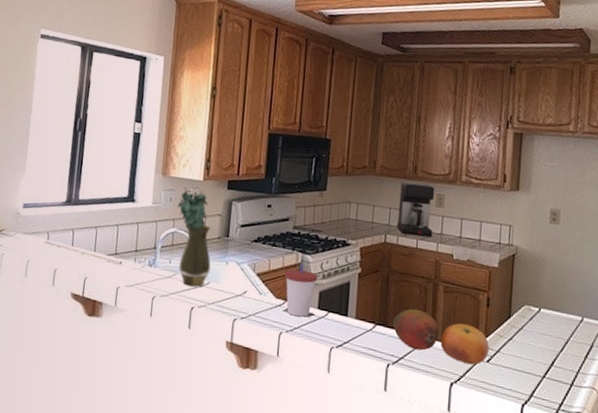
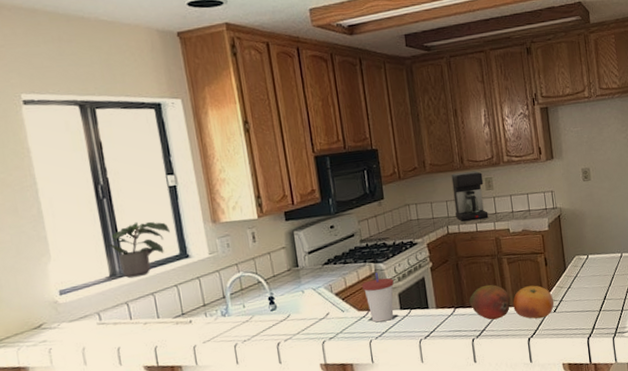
potted plant: none [70,158,125,210] -> present [106,221,170,279]
vase: present [177,187,211,286] -> none [236,229,288,324]

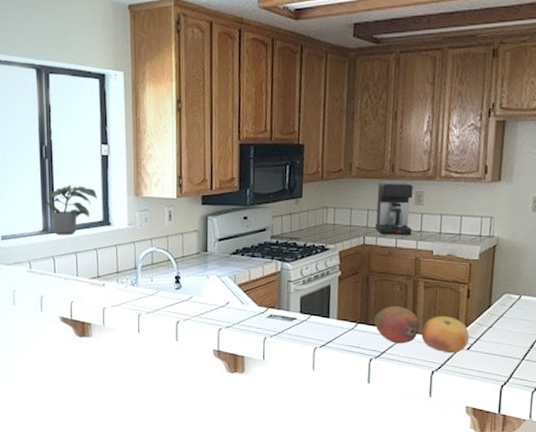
cup: present [362,273,394,323] -> none [265,272,298,322]

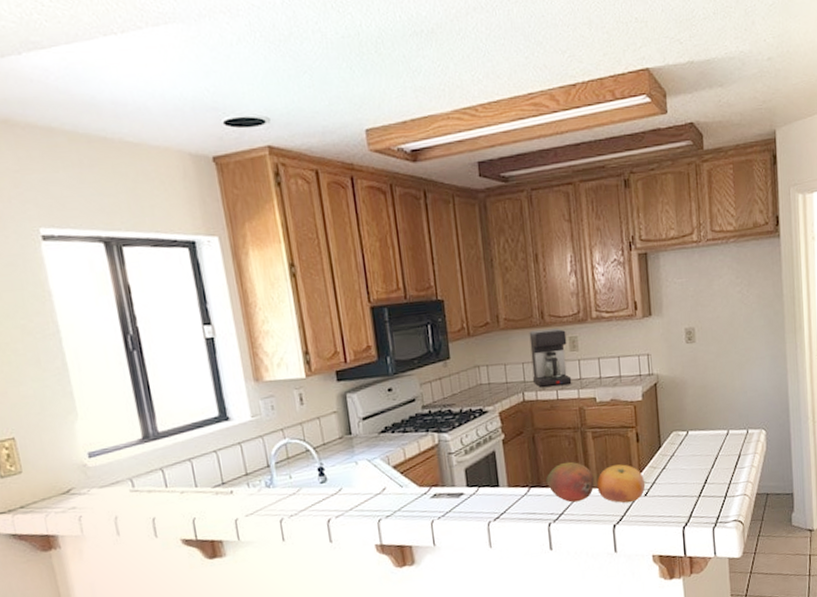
potted plant: present [43,184,97,236] -> none [138,378,208,442]

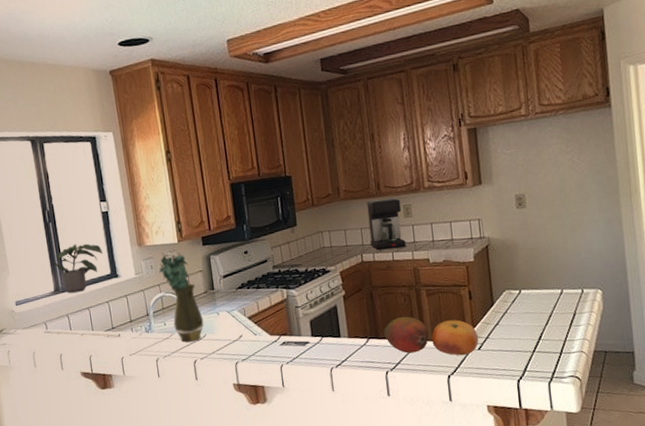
potted plant: none [138,378,208,442] -> present [52,243,103,294]
vase: none [282,389,340,498] -> present [159,252,204,342]

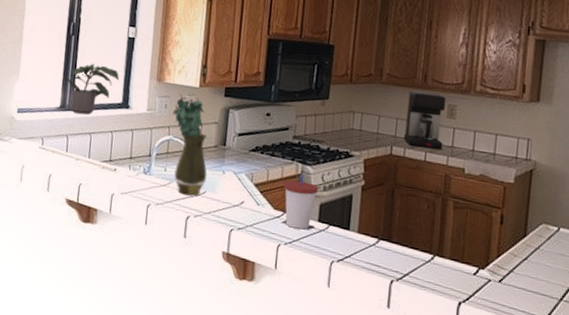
cup: none [274,299,306,348] -> present [283,175,318,230]
fruit: present [383,316,429,353] -> none [397,224,447,268]
fruit: present [431,319,479,356] -> none [448,240,502,285]

